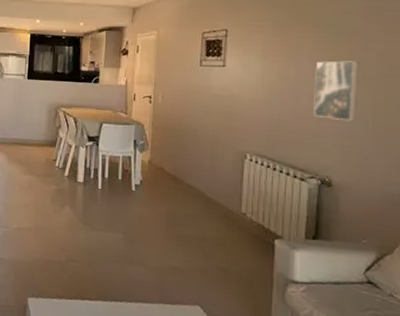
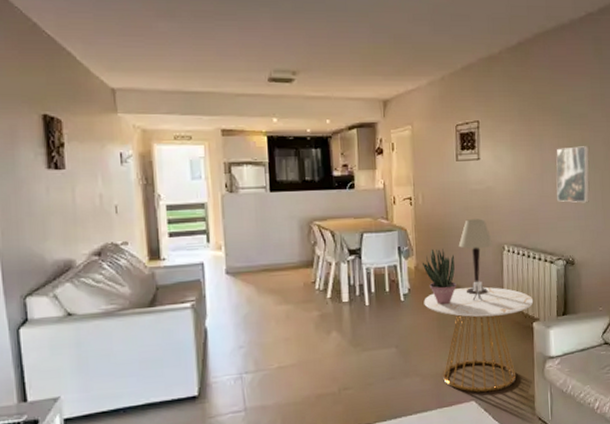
side table: none [154,184,277,303] -> present [424,281,534,393]
potted plant: none [157,147,190,203] -> present [423,249,457,305]
table lamp: none [195,123,234,200] -> present [458,218,494,295]

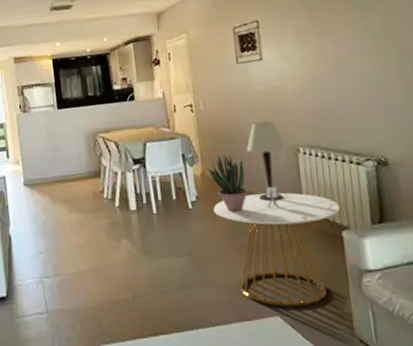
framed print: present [556,146,590,203] -> none [352,32,401,97]

